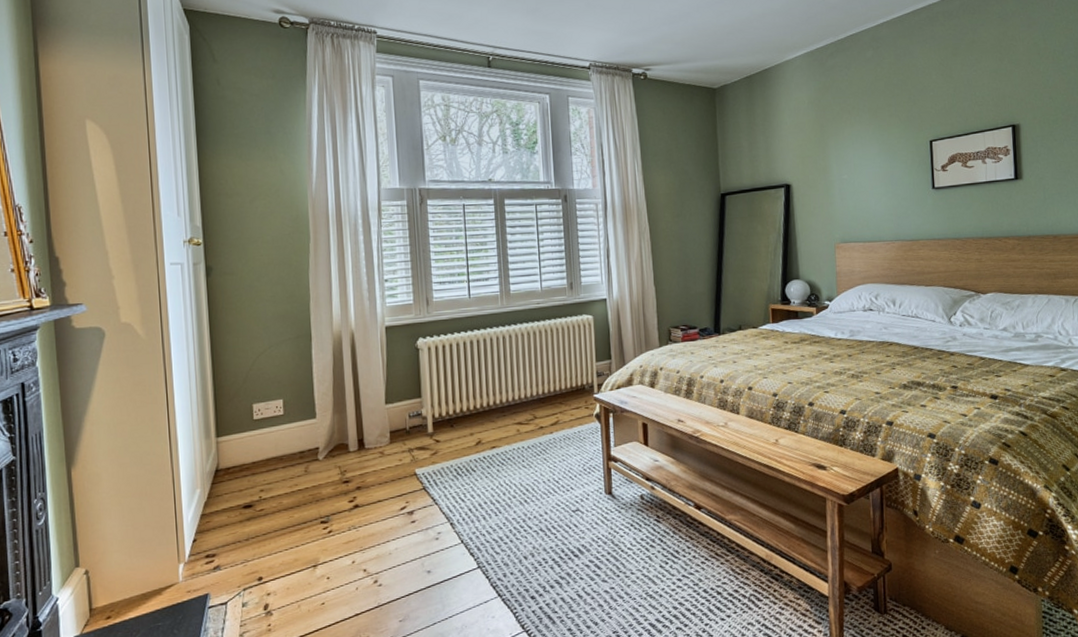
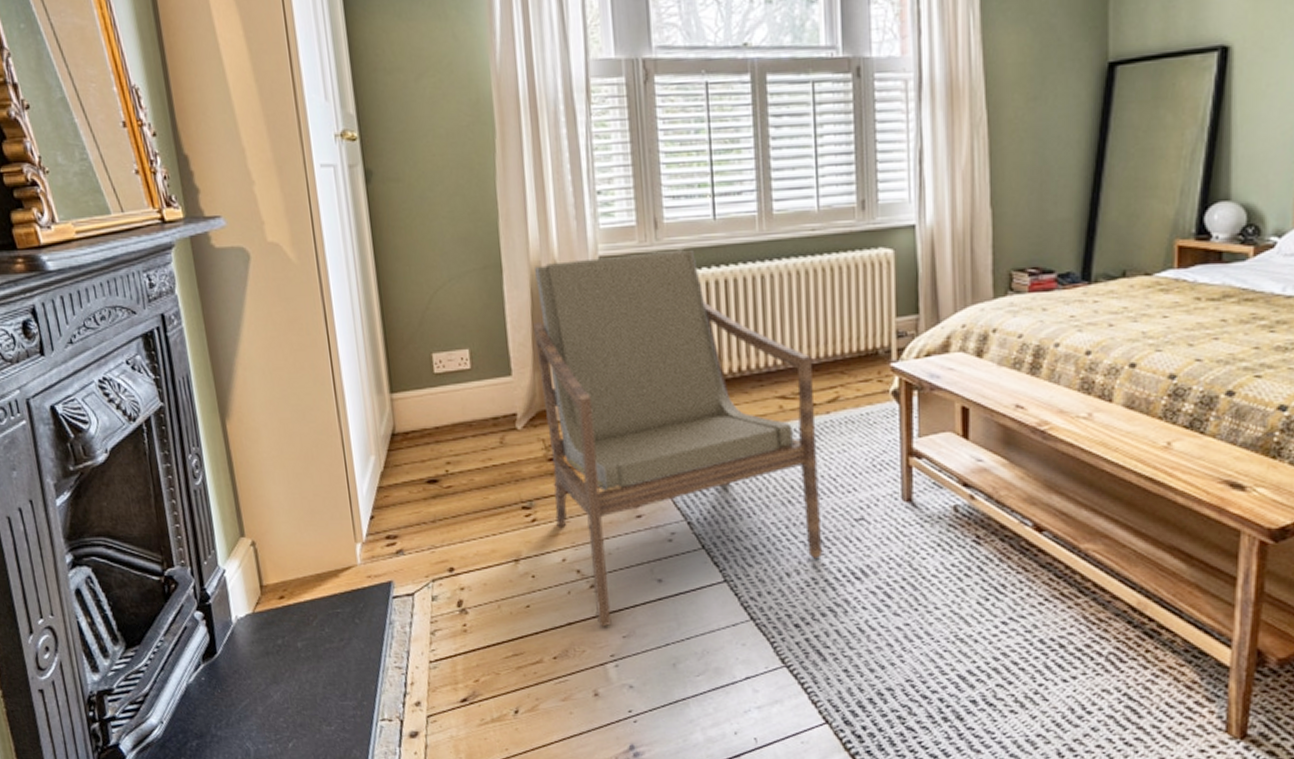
armchair: none [334,319,550,615] -> present [533,249,822,627]

